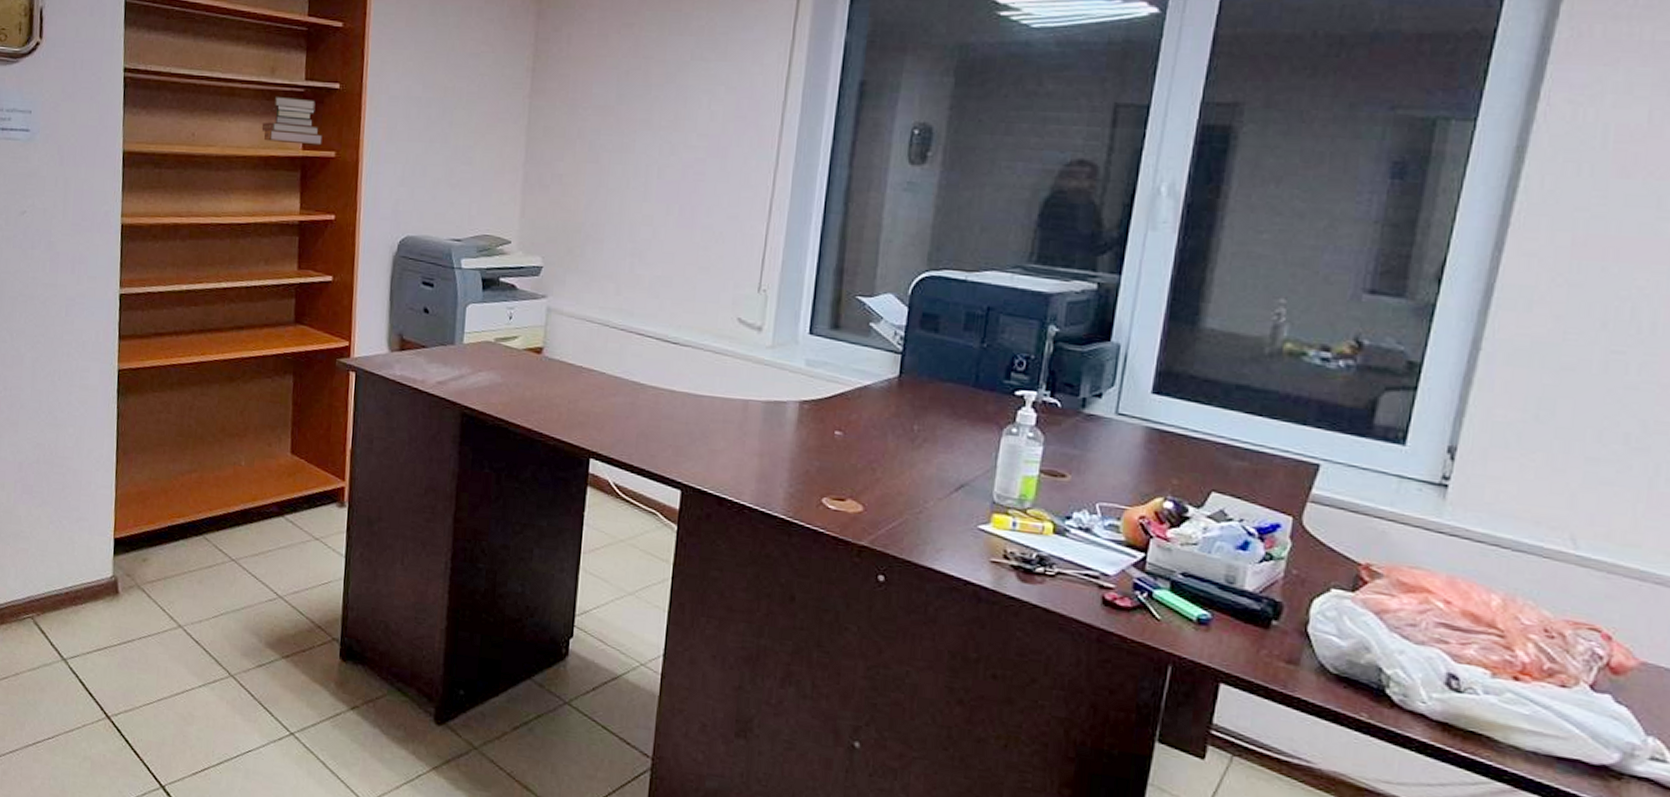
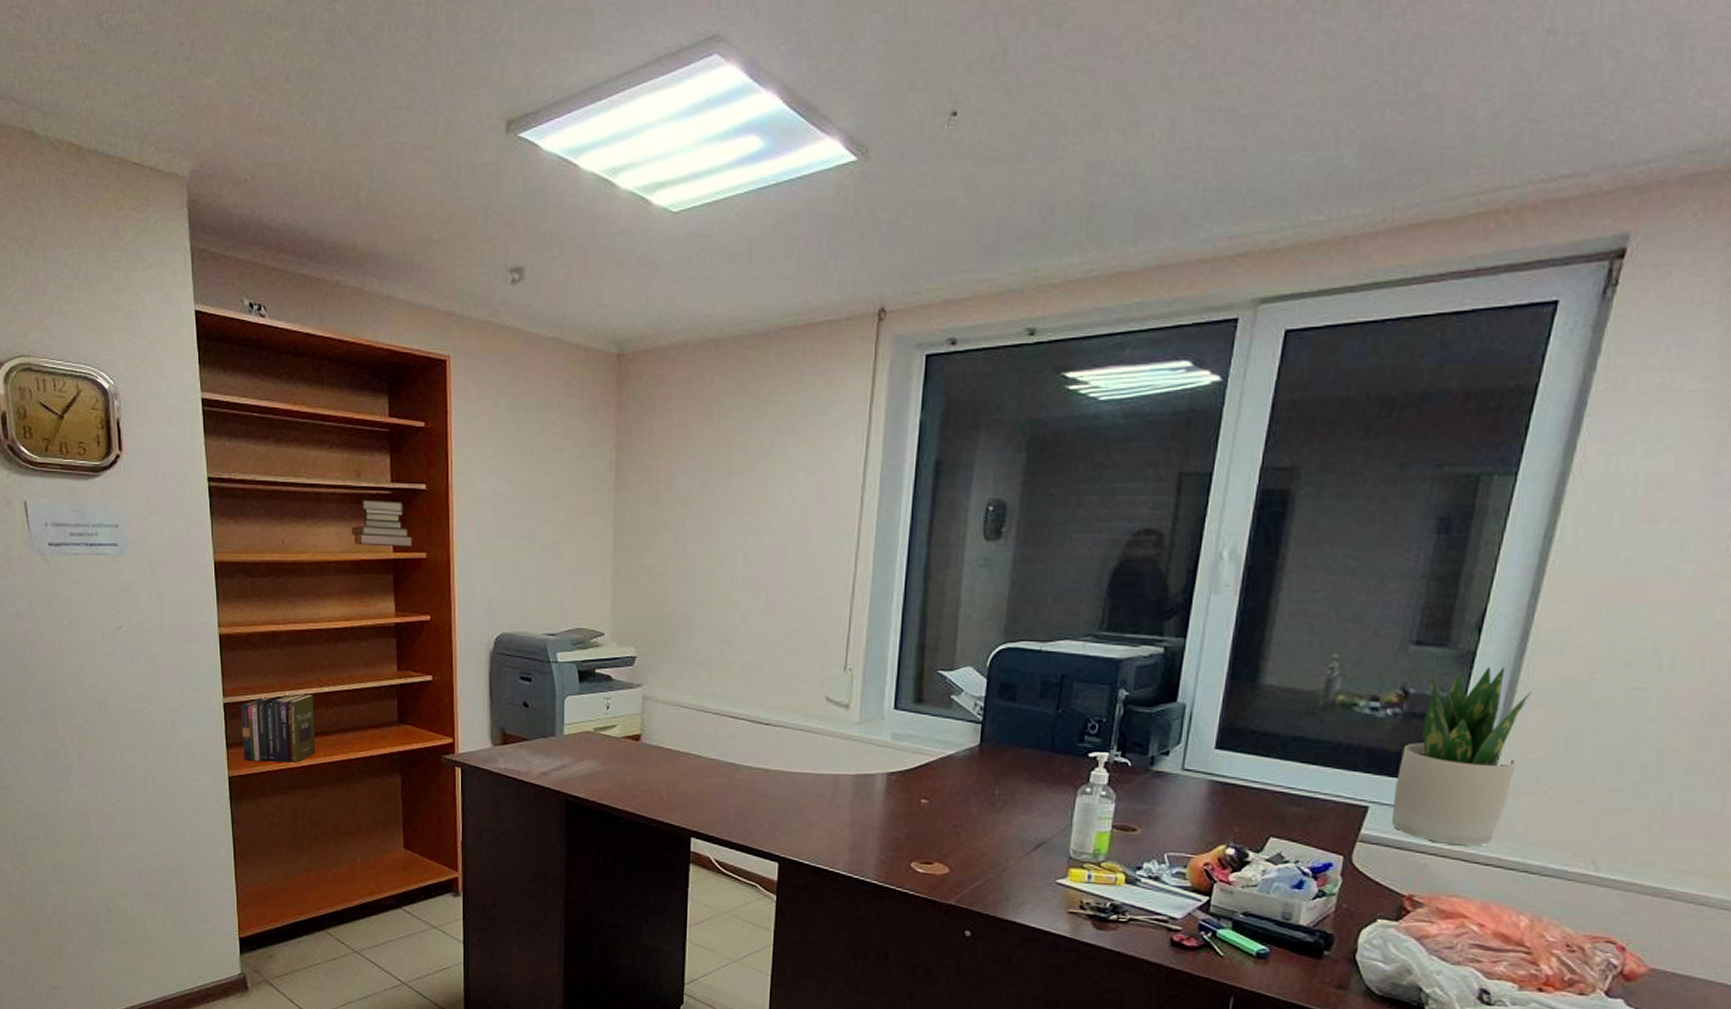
books: none [135,288,211,359] -> present [241,694,316,763]
planter: none [1346,321,1497,515] -> present [1392,667,1531,847]

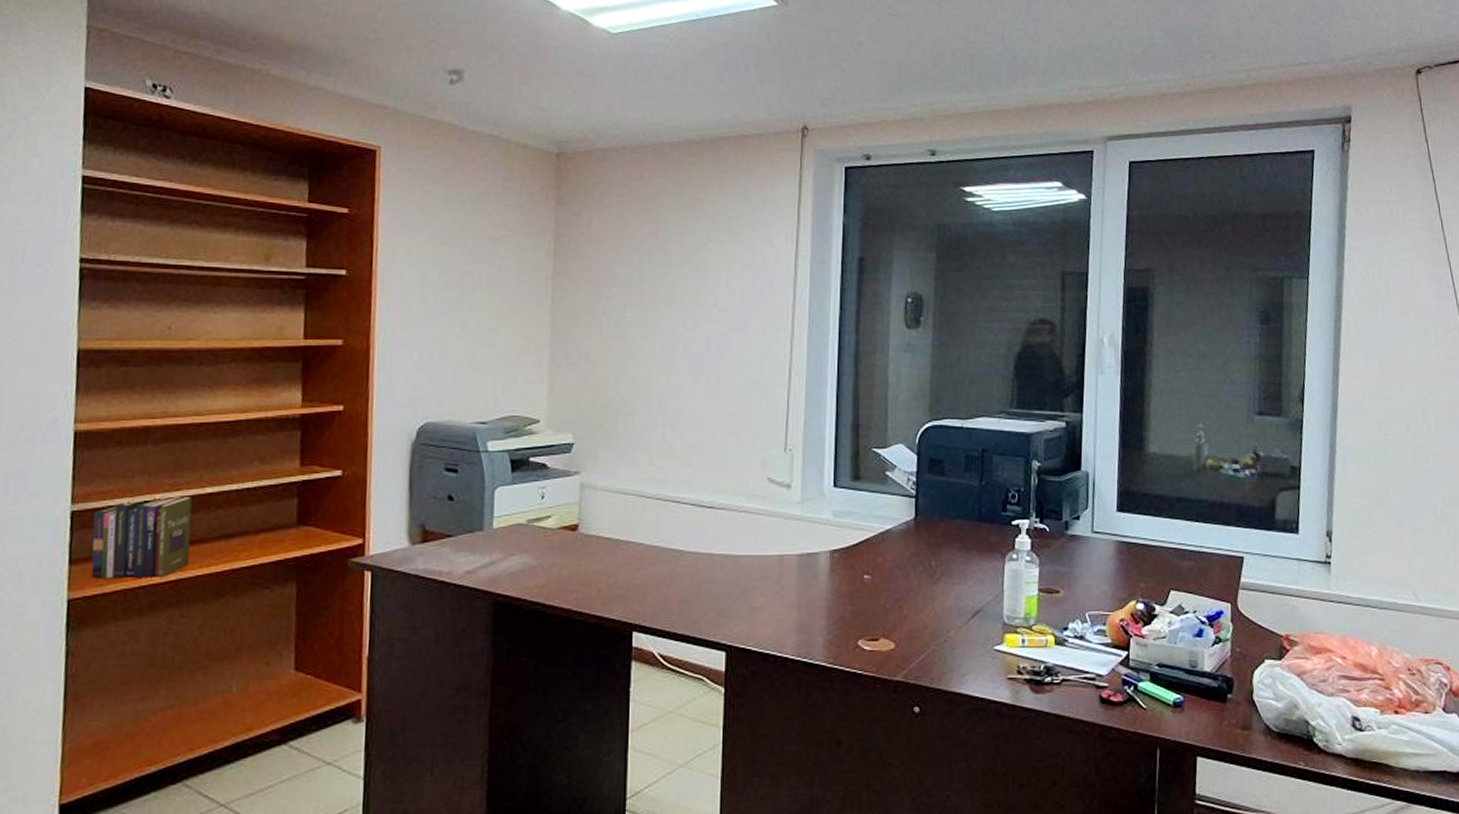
books: present [351,499,412,547] -> none [254,284,327,334]
planter: present [1392,667,1531,847] -> none [1261,432,1347,587]

